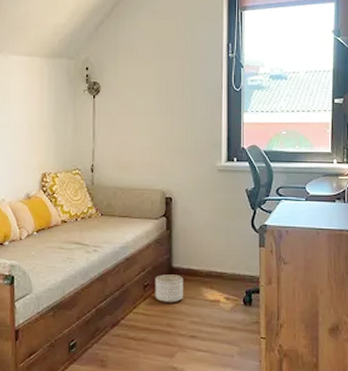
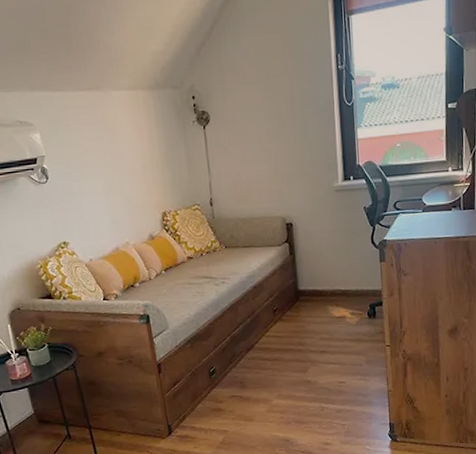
planter: present [155,274,183,303] -> none [283,297,311,324]

